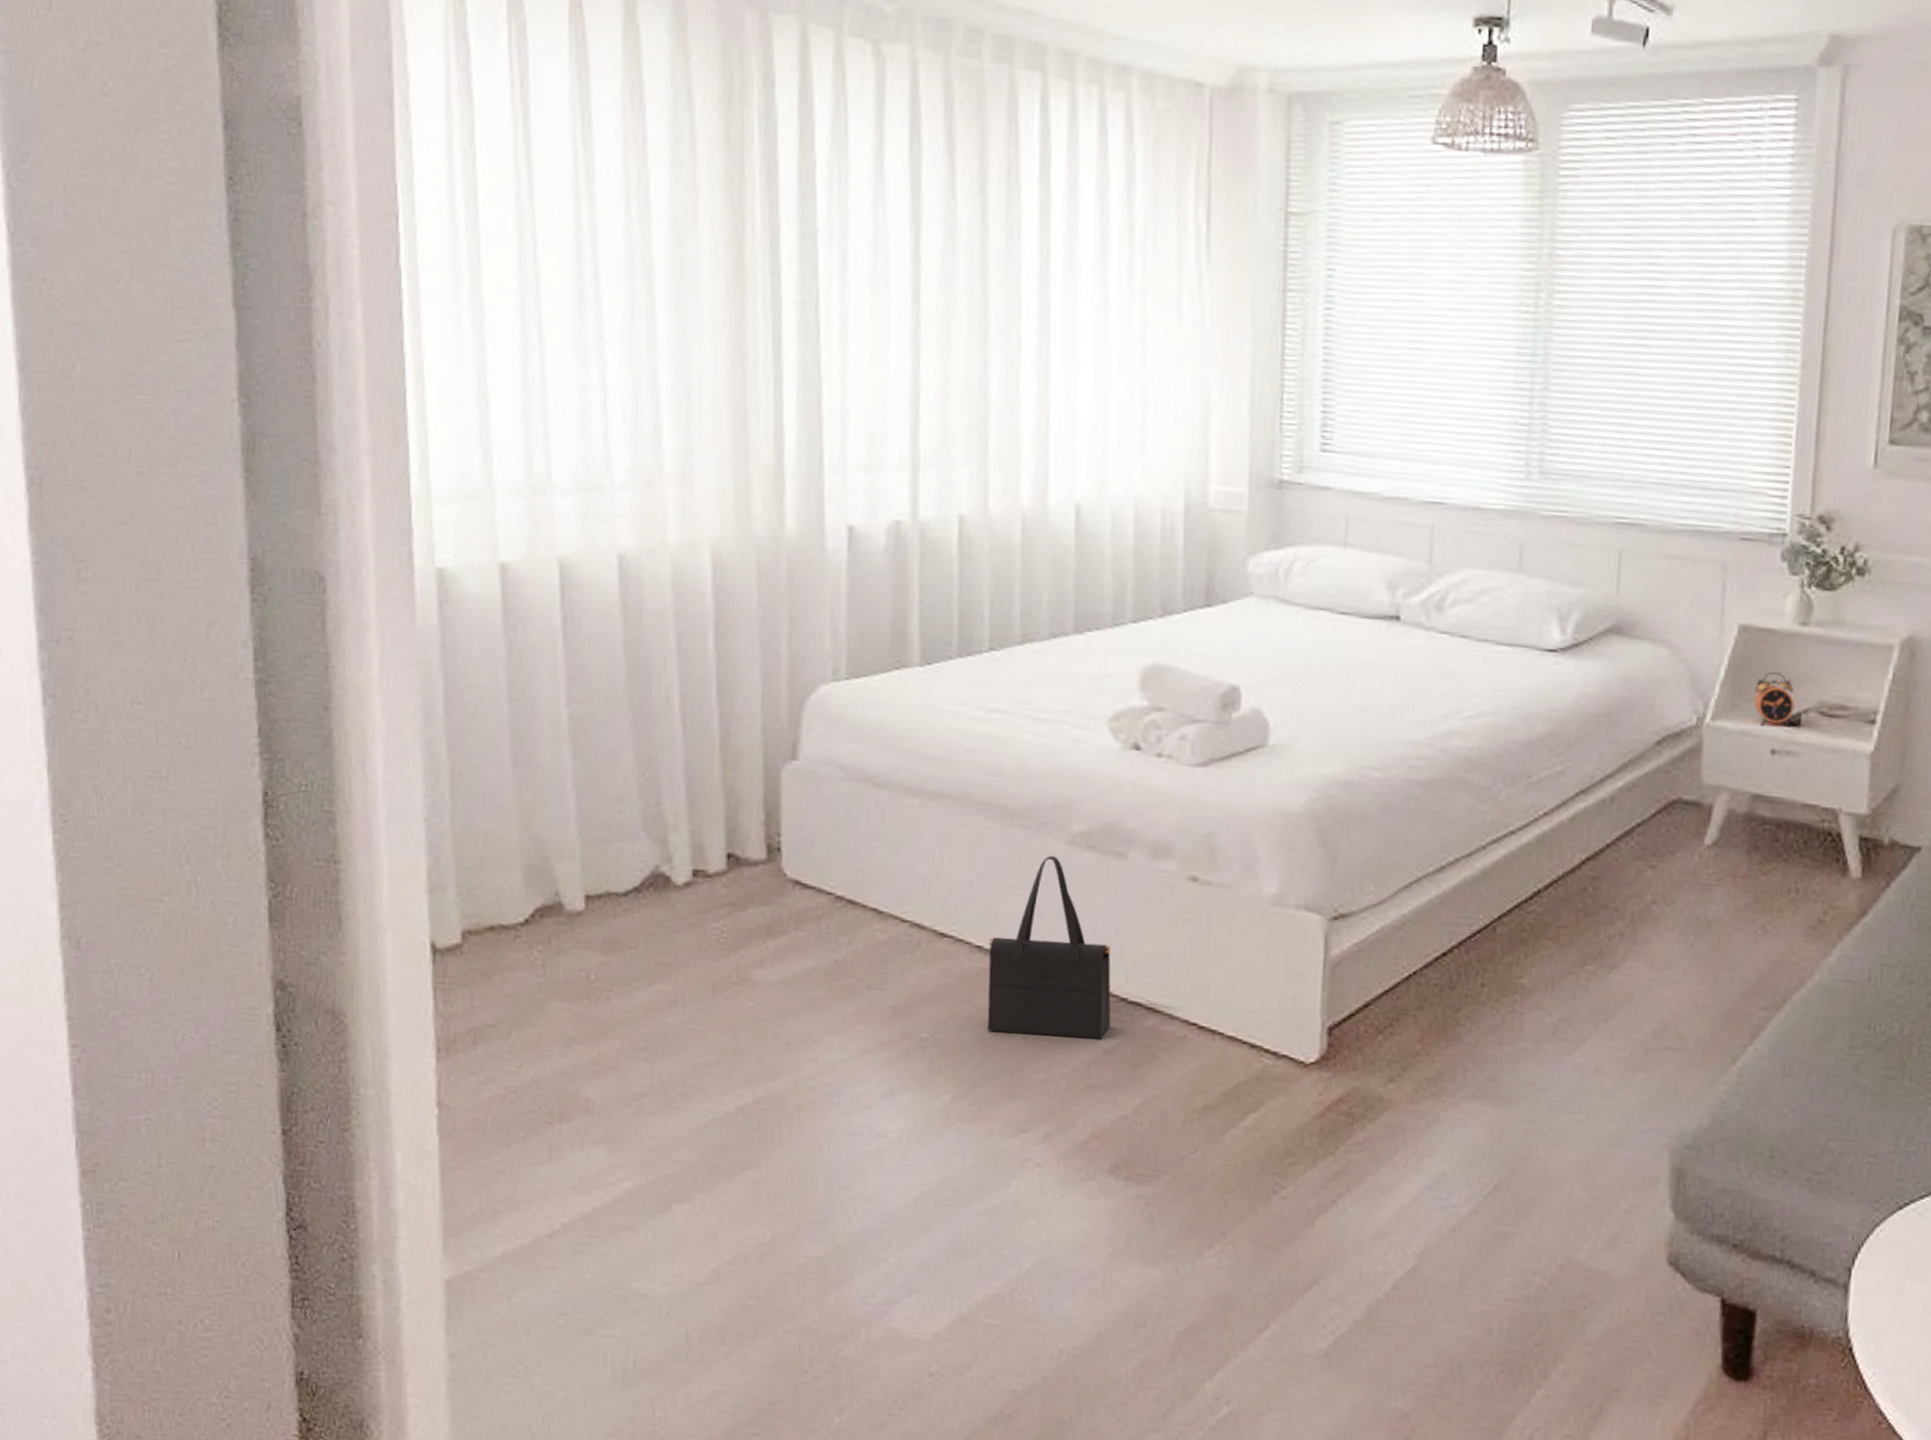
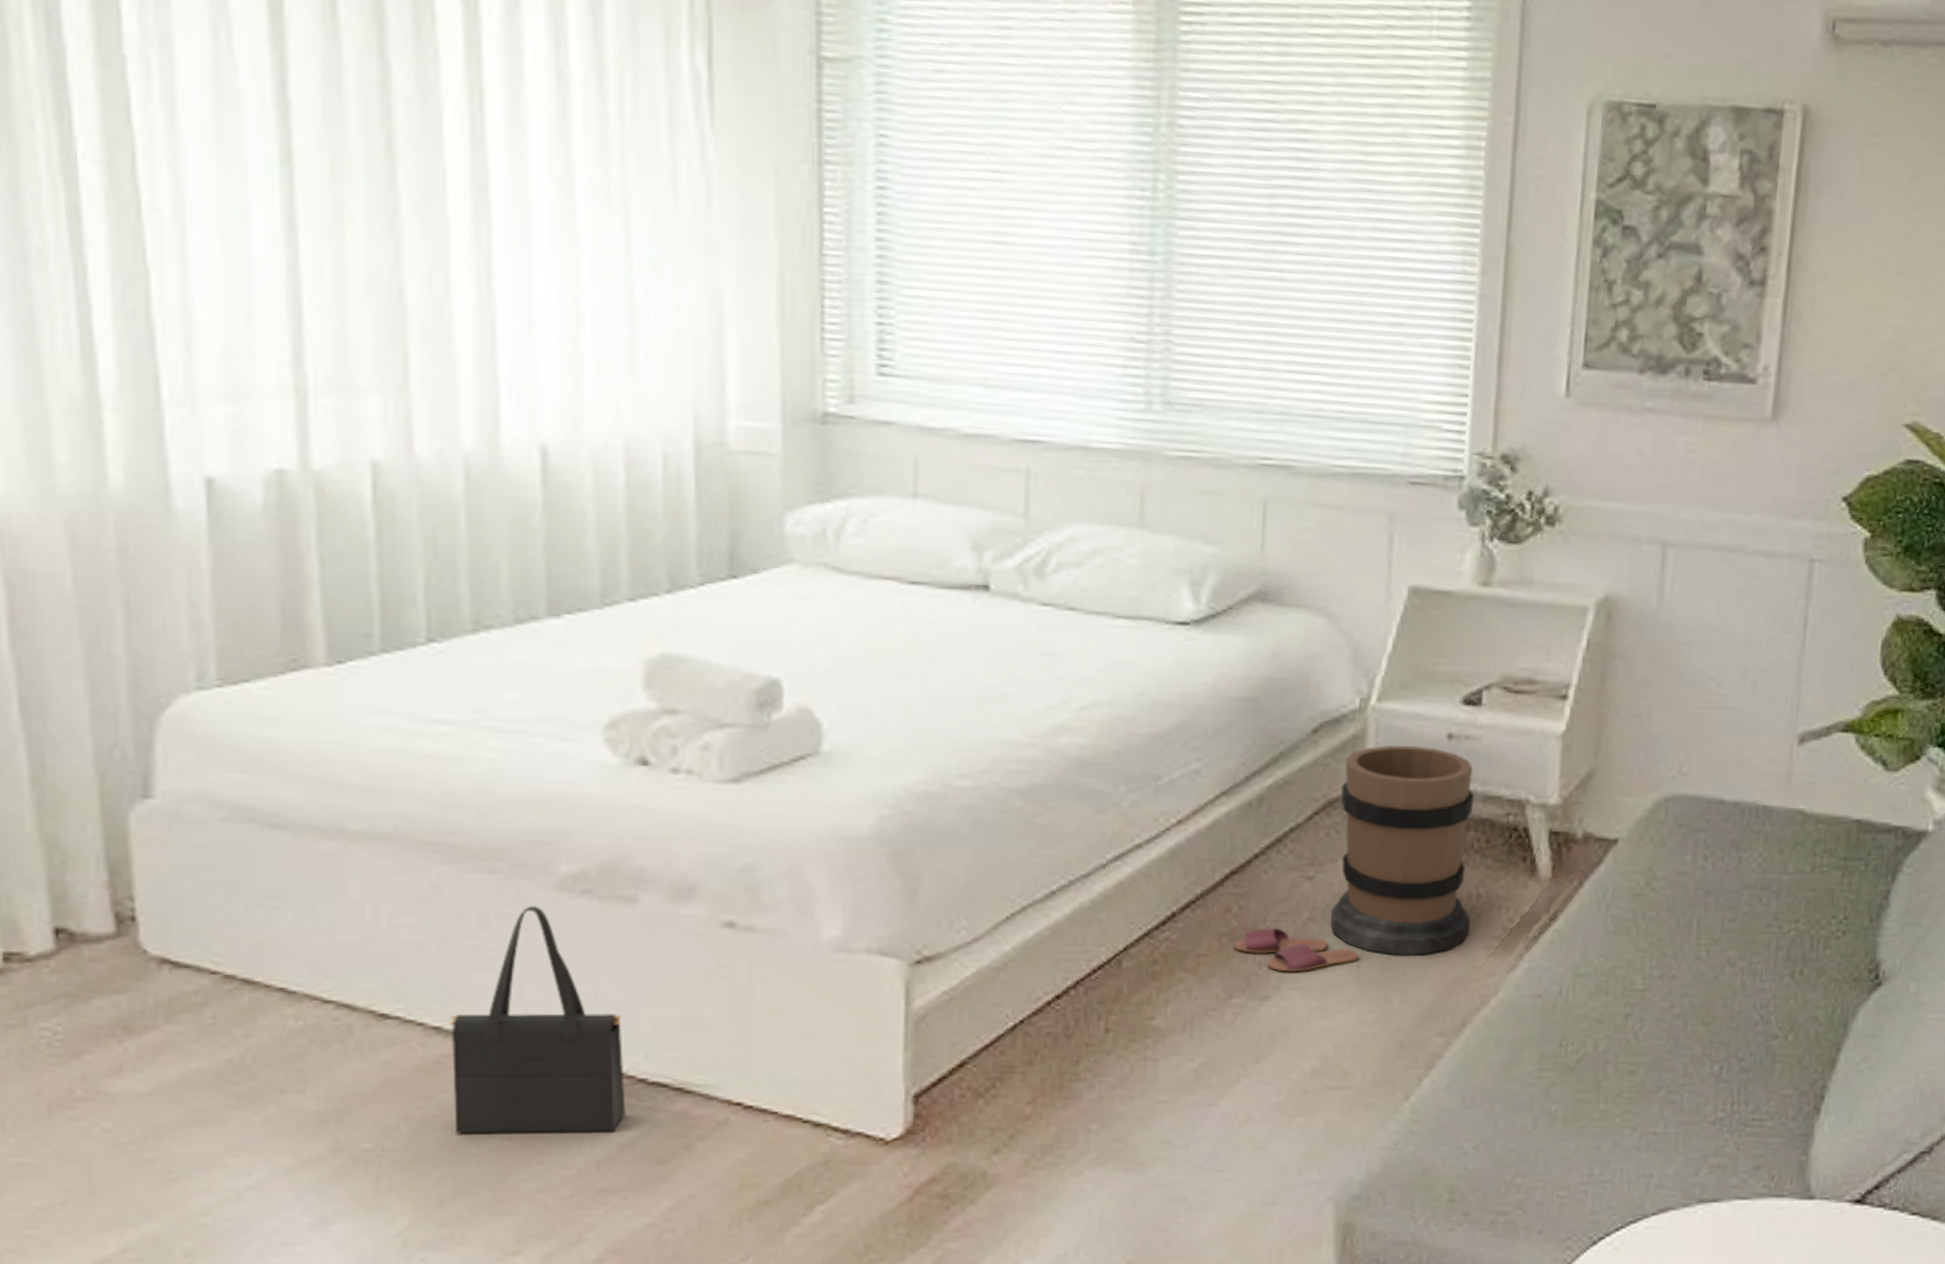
slippers: none [1587,907,1693,946] -> present [1233,928,1359,972]
wooden barrel: none [1670,757,1794,939] -> present [1330,745,1475,955]
alarm clock: present [1754,672,1795,727] -> none [1428,642,1475,707]

